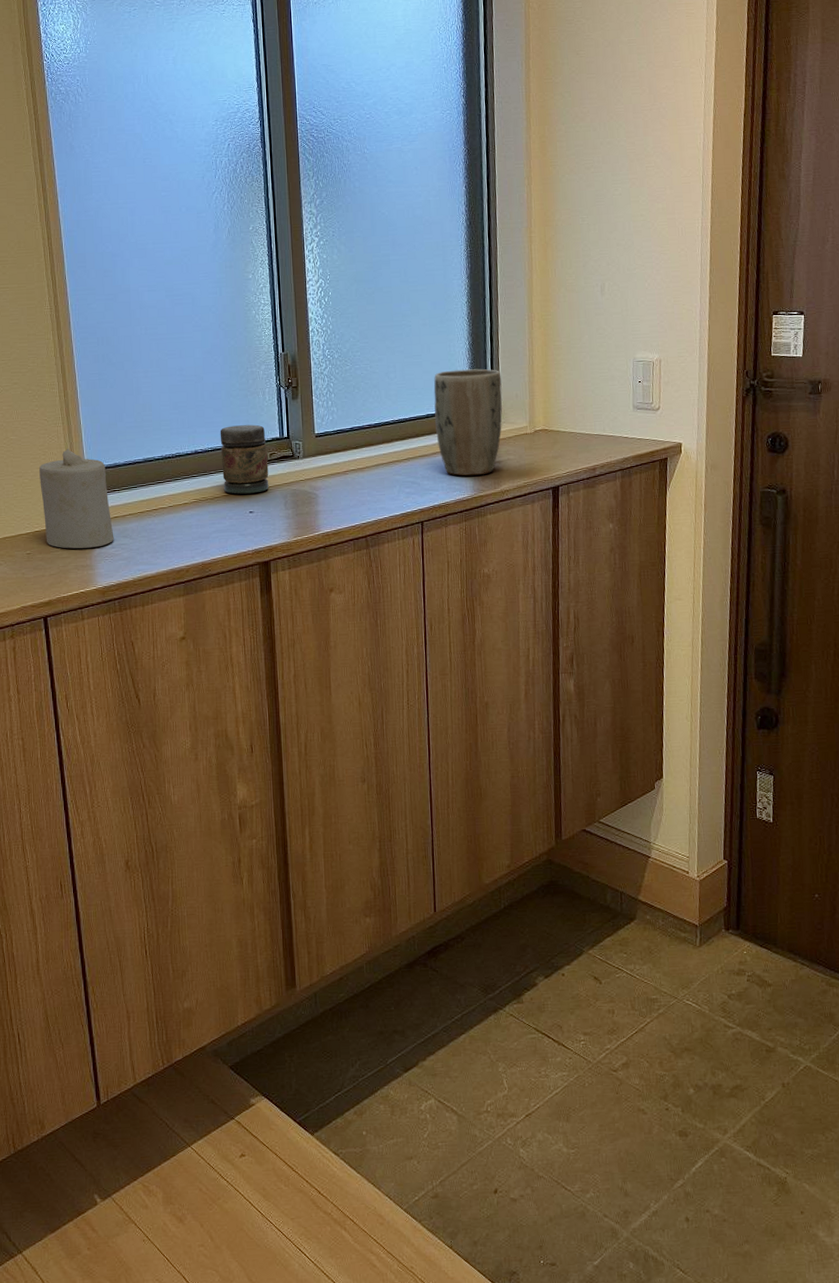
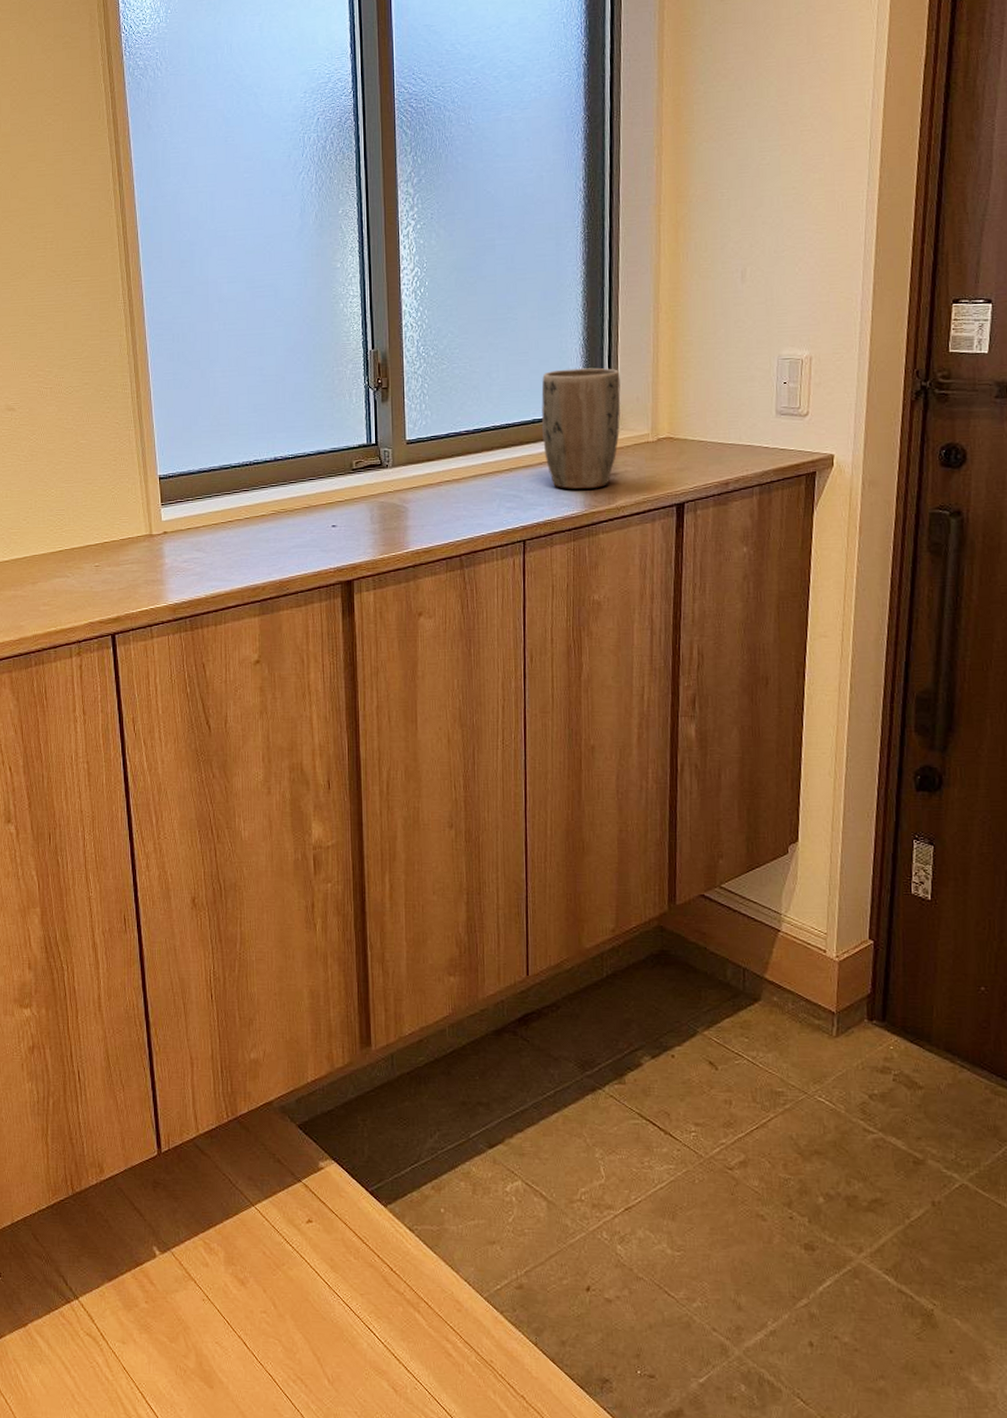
candle: present [39,448,114,549] -> none [110,453,187,562]
jar: present [220,424,269,494] -> none [301,429,354,506]

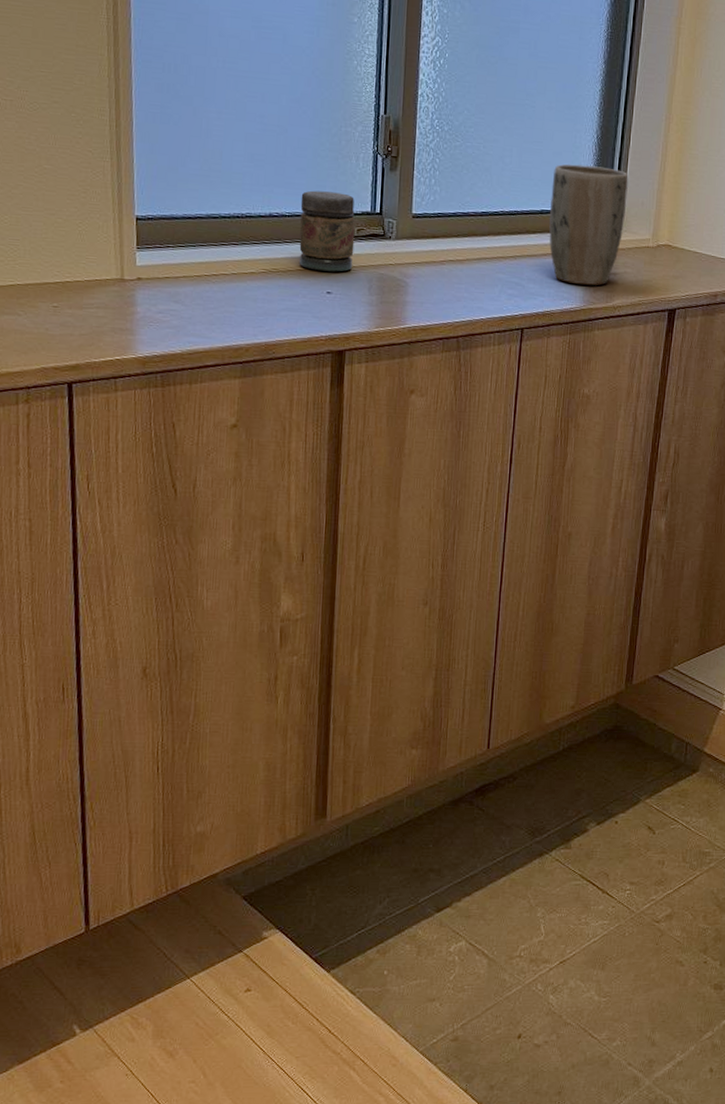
jar: none [301,429,354,506] -> present [299,190,355,272]

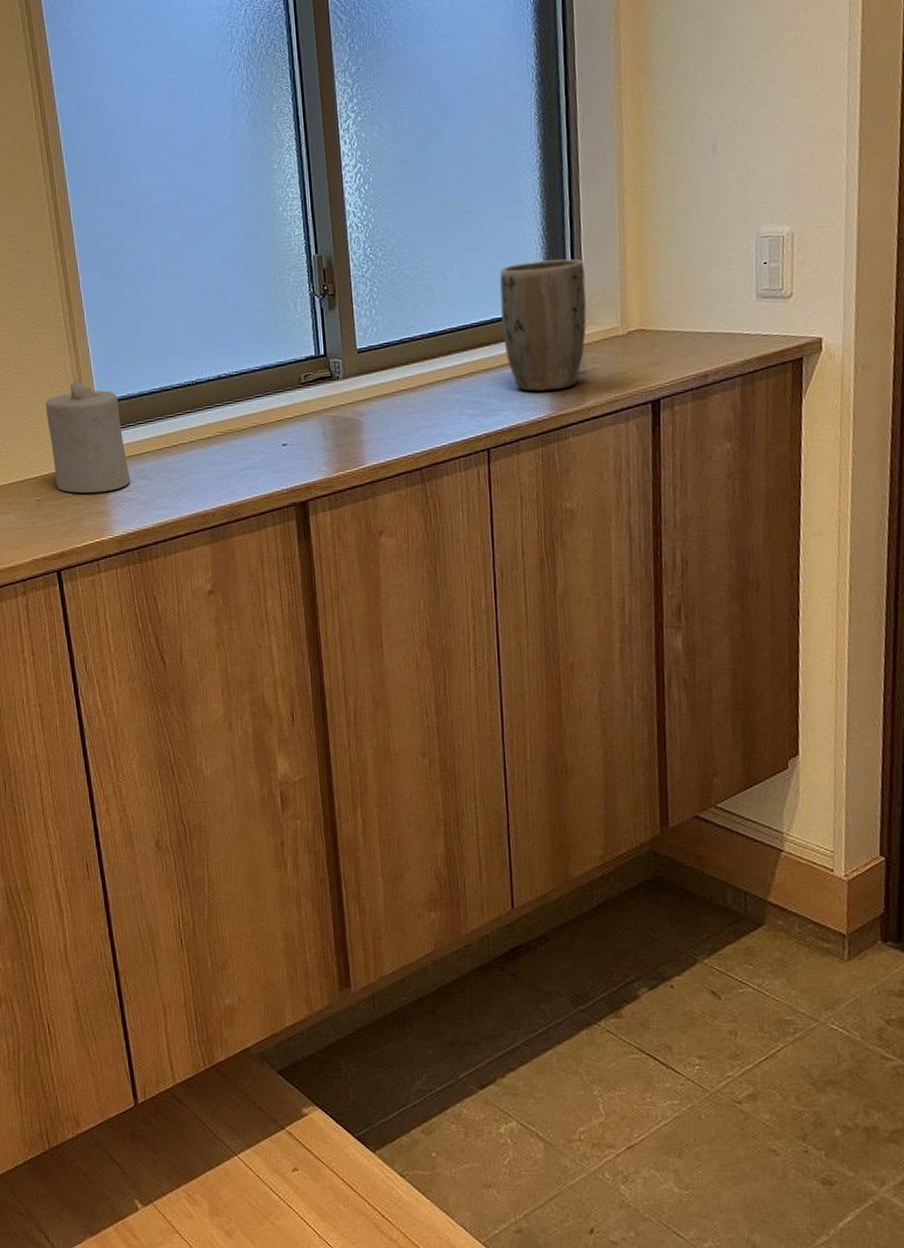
candle: none [76,189,163,310] -> present [46,379,131,494]
jar: present [299,190,355,272] -> none [245,342,304,425]

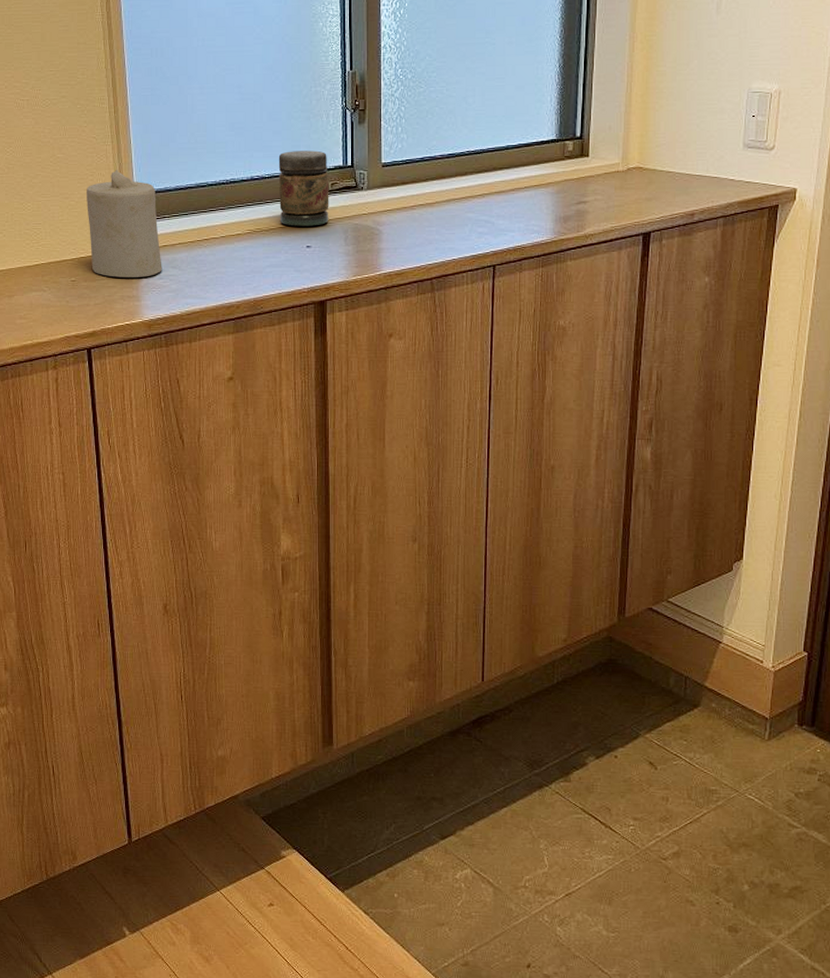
jar: none [245,342,304,425] -> present [278,150,329,227]
plant pot: present [499,258,587,392] -> none [516,95,594,217]

